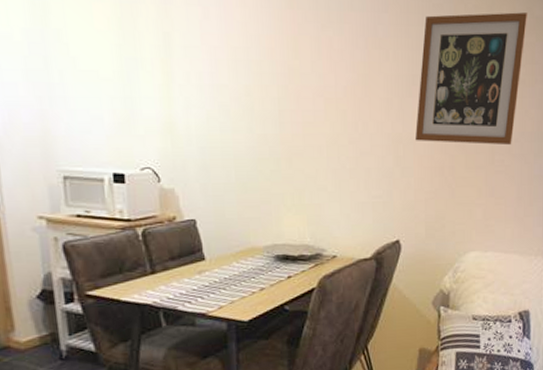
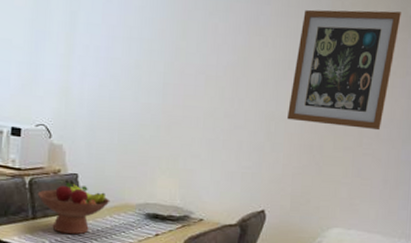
fruit bowl: none [153,227,235,286] -> present [37,180,110,235]

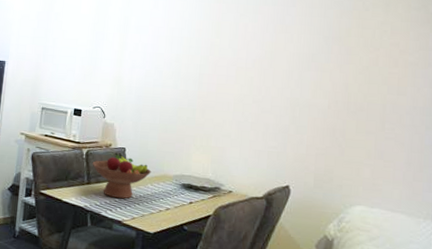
wall art: present [287,9,402,131] -> none [311,9,423,117]

